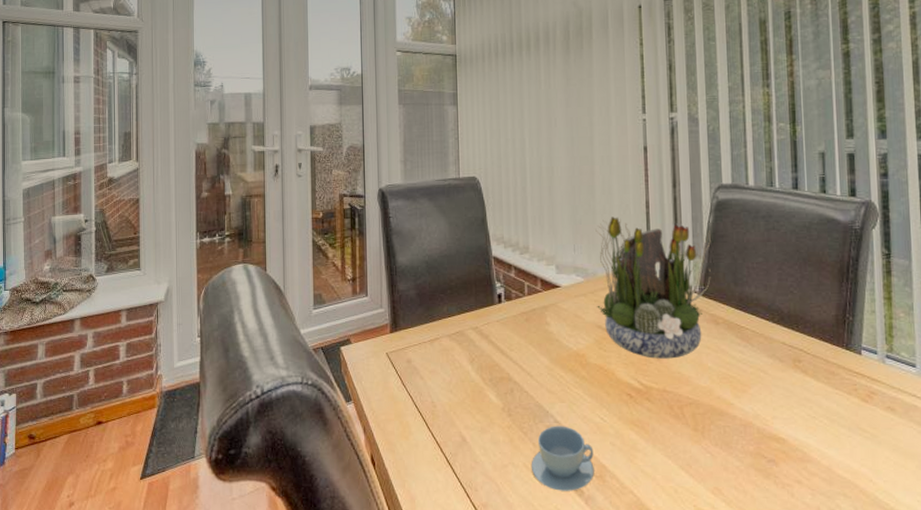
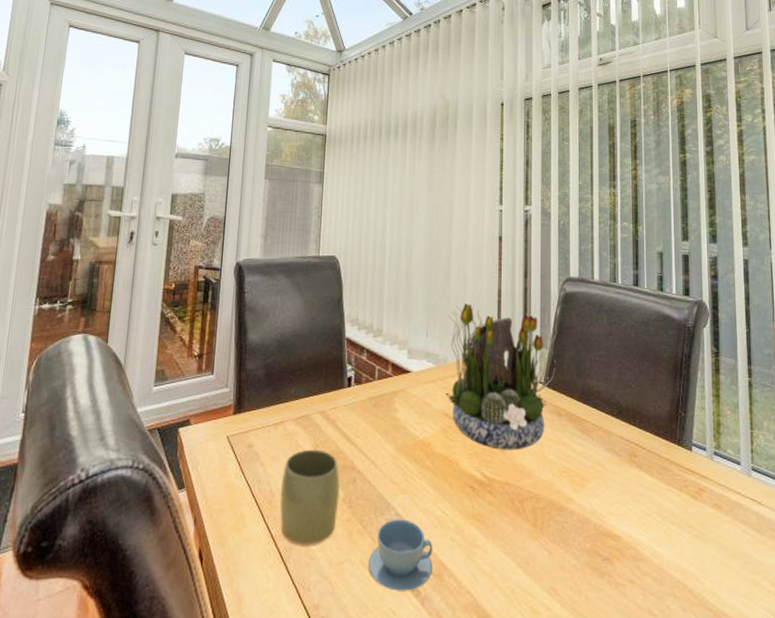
mug: none [441,363,499,452] -> present [280,449,341,546]

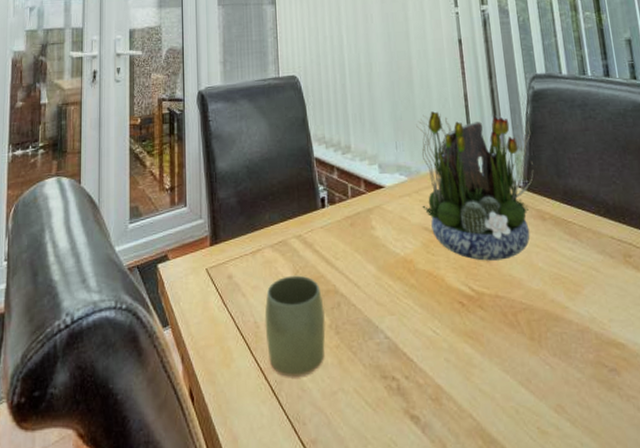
teacup: present [368,519,433,591] -> none [362,342,430,419]

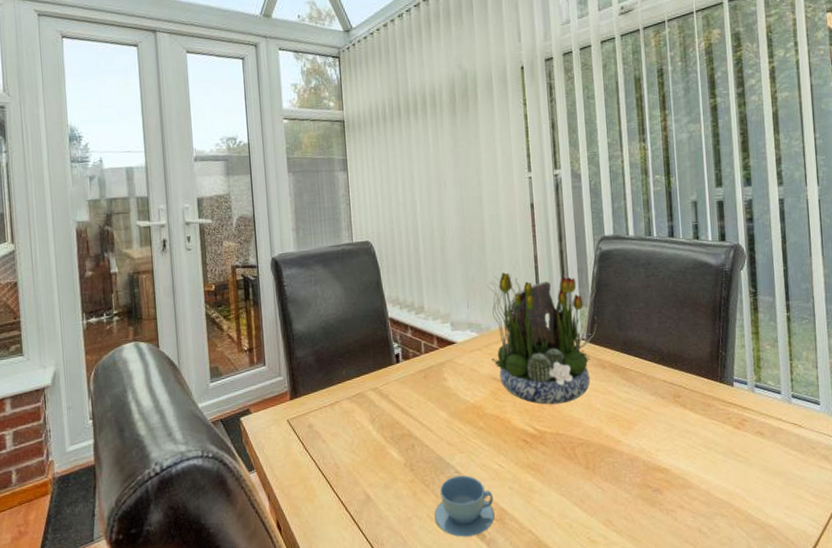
mug: present [264,275,326,378] -> none [344,422,401,508]
teacup: none [362,342,430,419] -> present [434,475,495,537]

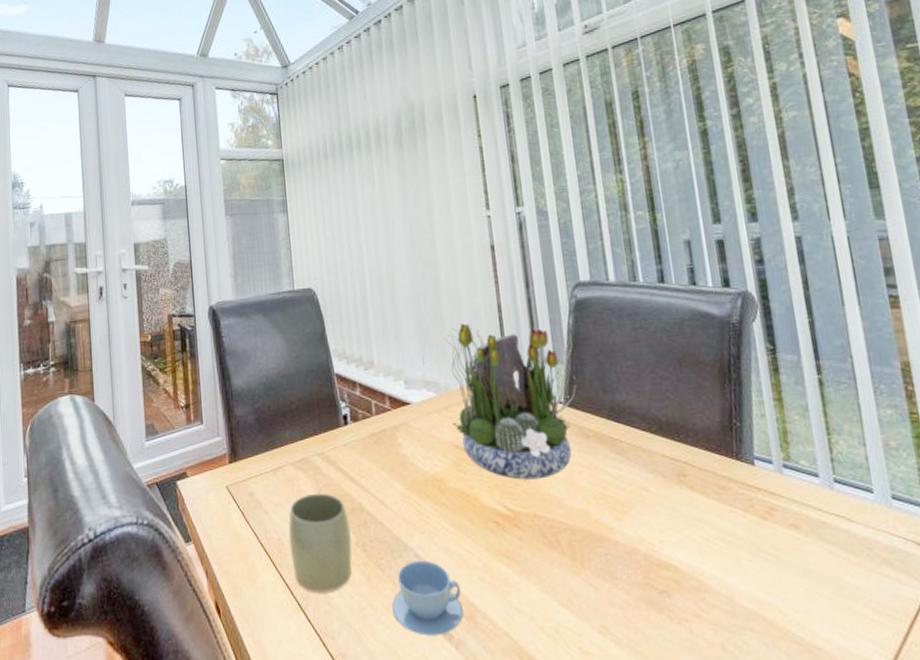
mug: none [344,422,401,508] -> present [288,493,352,594]

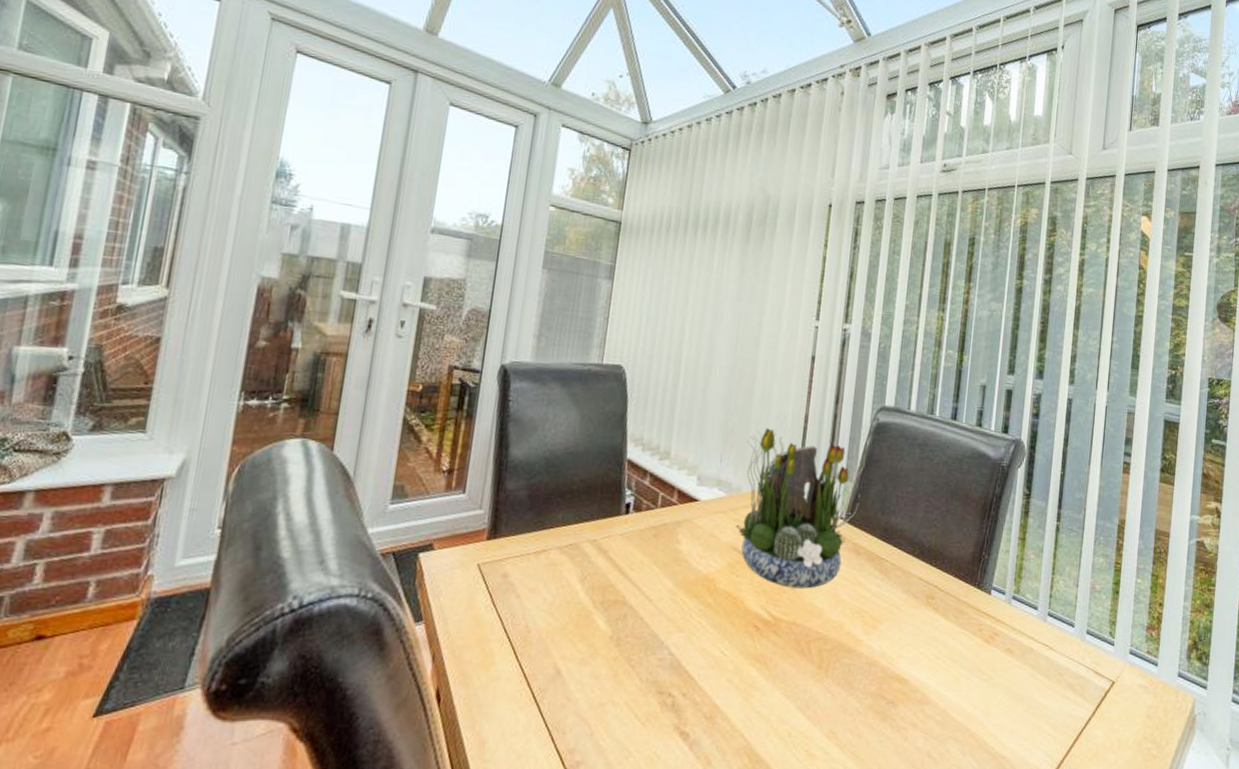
mug: present [288,493,352,594] -> none [535,581,609,687]
teacup: present [391,560,464,636] -> none [633,658,708,735]

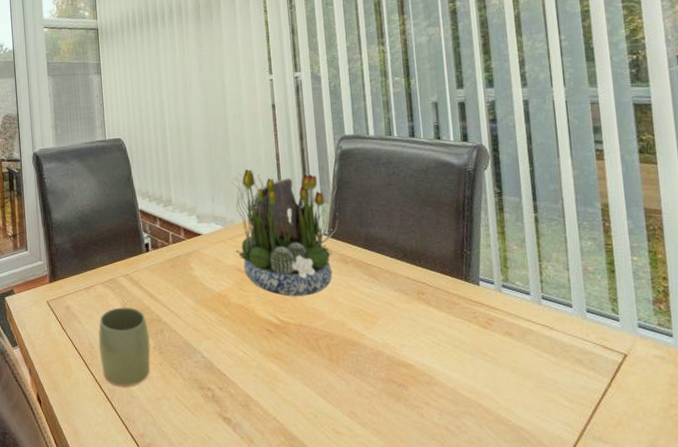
mug: none [535,581,609,687] -> present [98,307,151,387]

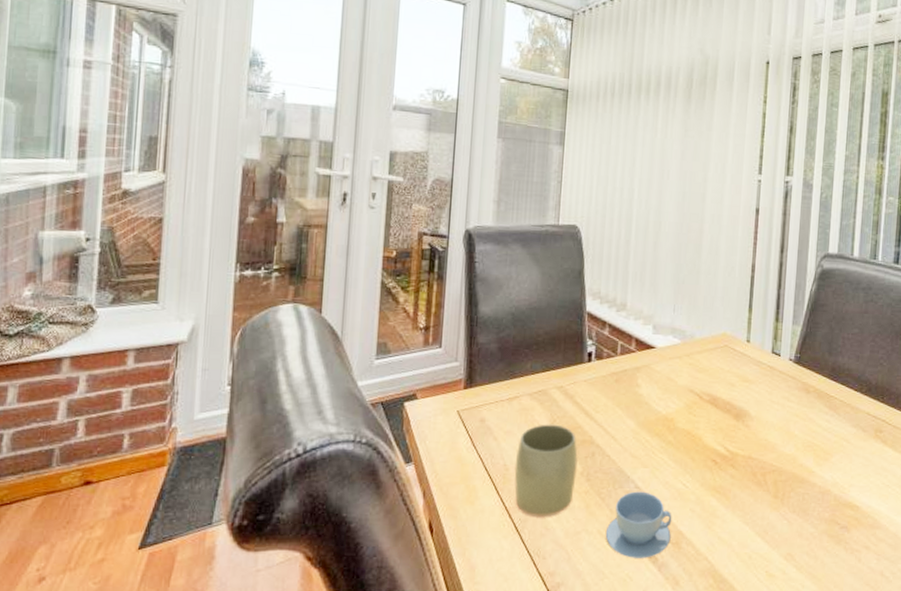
teacup: none [182,361,240,420] -> present [605,491,672,558]
flower arrangement: present [231,169,339,297] -> none [691,278,812,426]

